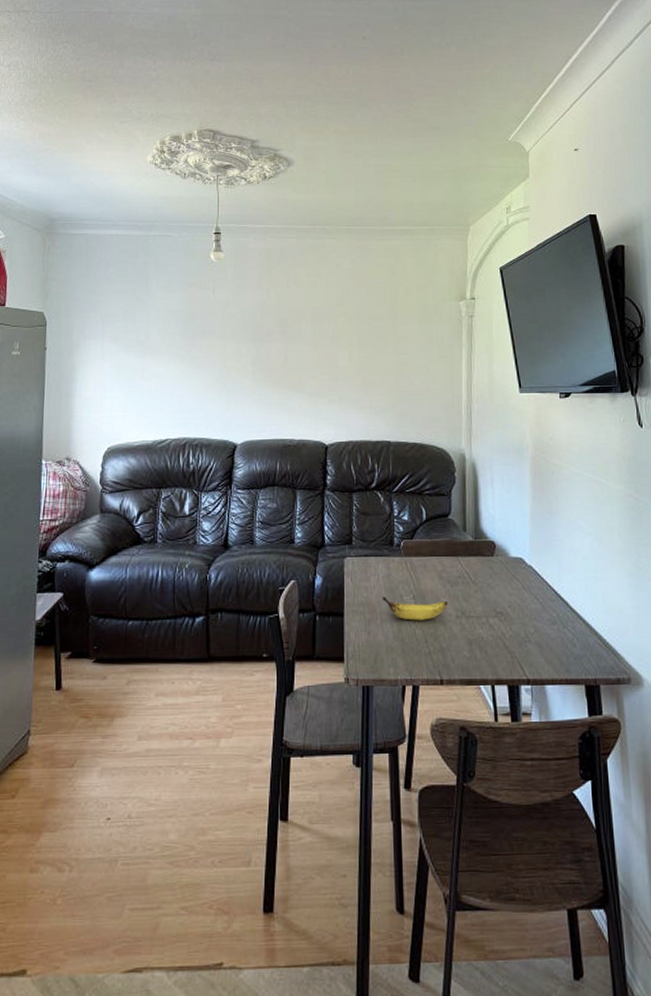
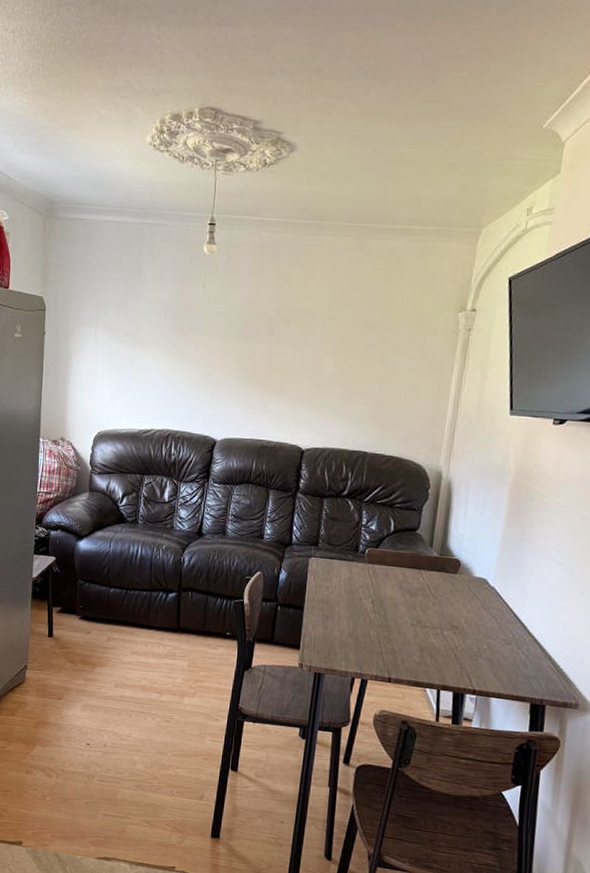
banana: present [382,596,448,621] -> none [341,597,405,624]

